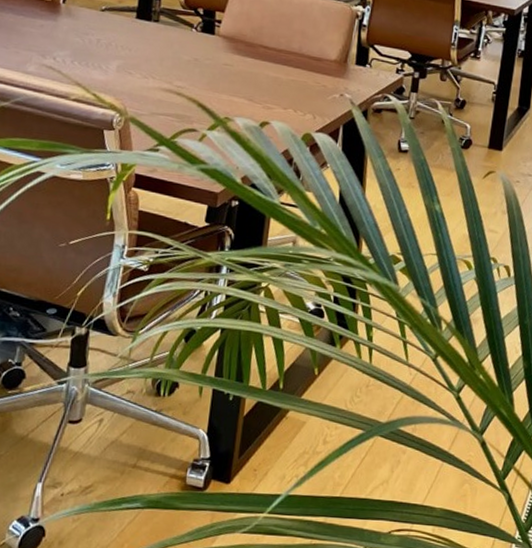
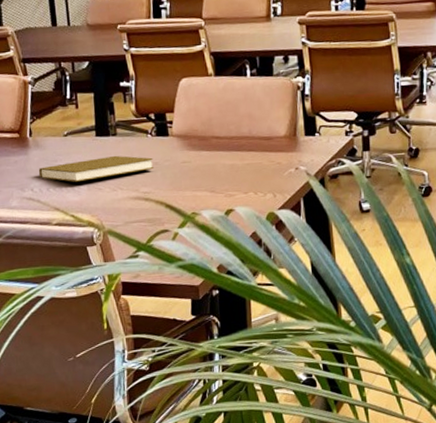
book: none [65,37,194,65] -> present [38,155,154,182]

